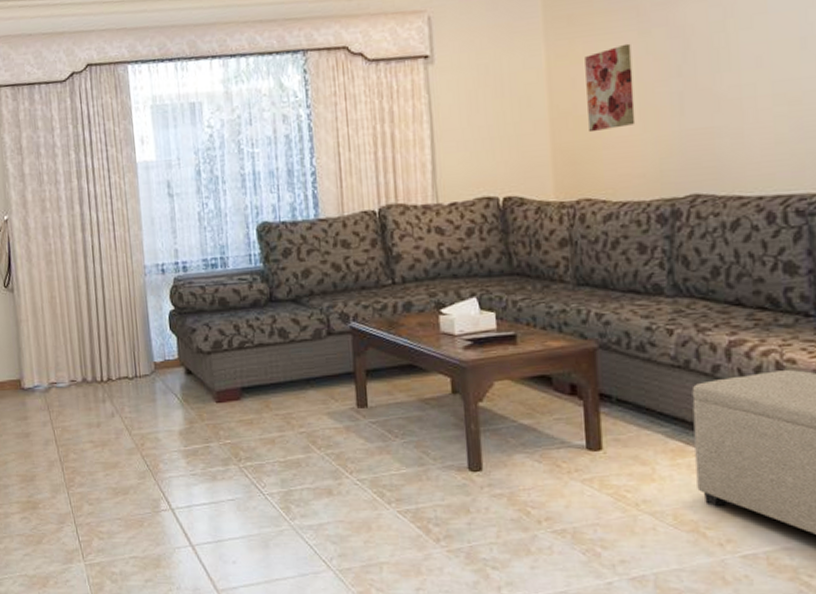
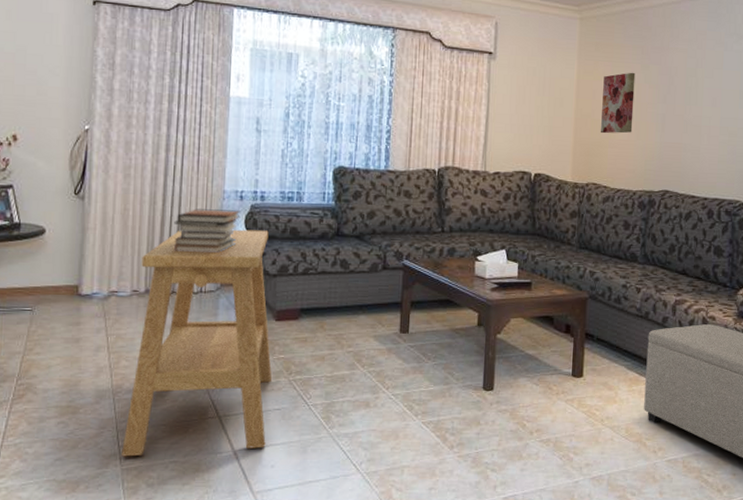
side table: none [74,304,224,552] -> present [122,229,273,457]
book stack: none [100,285,165,337] -> present [174,209,241,254]

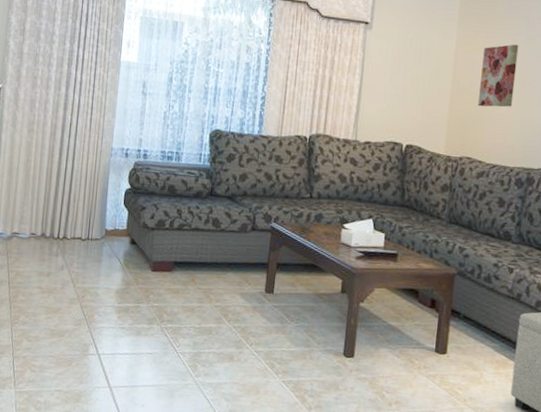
side table: present [122,229,273,457] -> none [16,182,149,387]
book stack: present [174,209,241,254] -> none [67,163,126,205]

